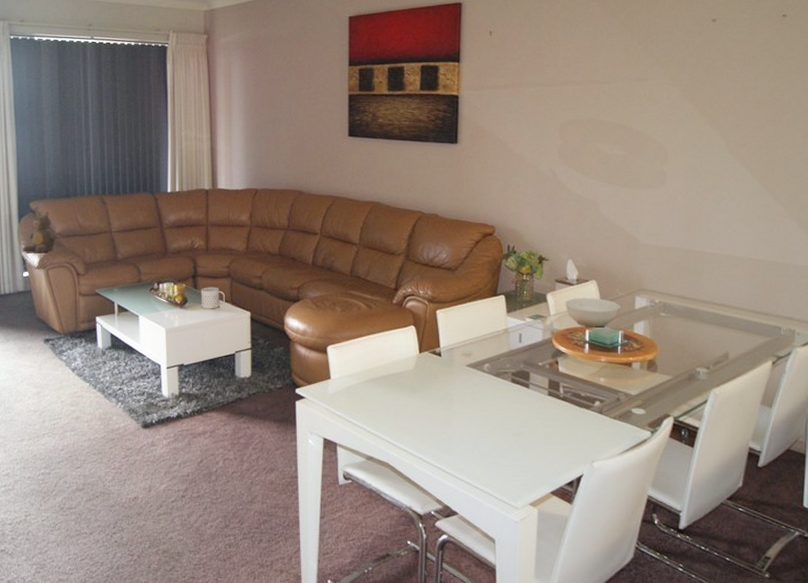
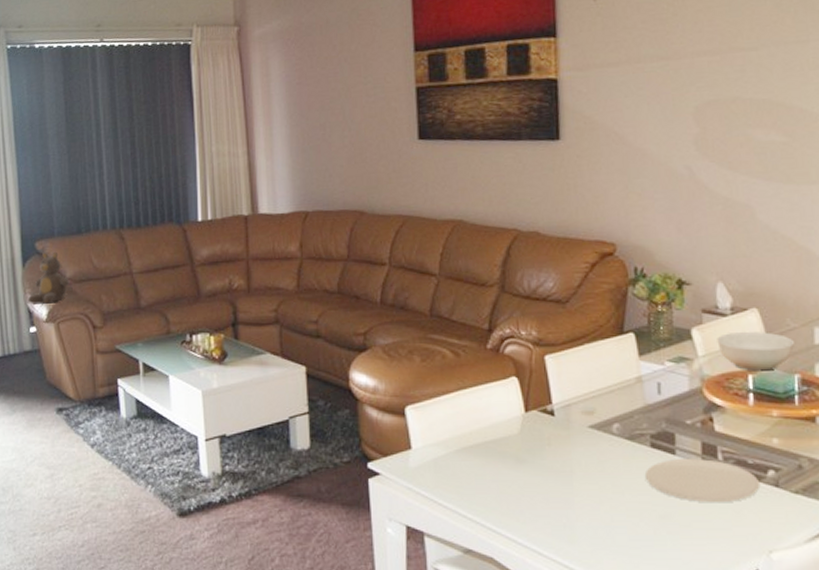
mug: present [201,287,226,309] -> none [243,336,275,365]
plate: none [506,392,589,425] -> present [646,459,761,503]

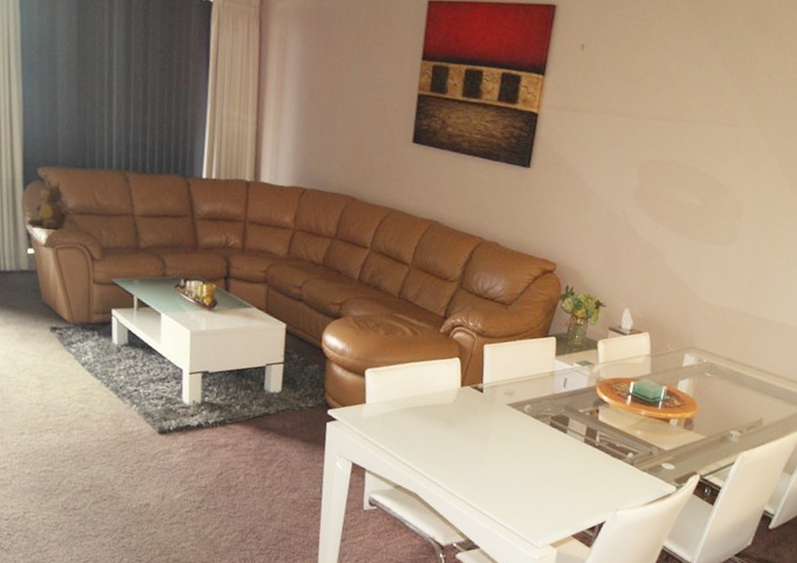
plate: present [646,459,761,503] -> none [541,436,621,473]
bowl: present [717,331,794,371] -> none [614,348,669,381]

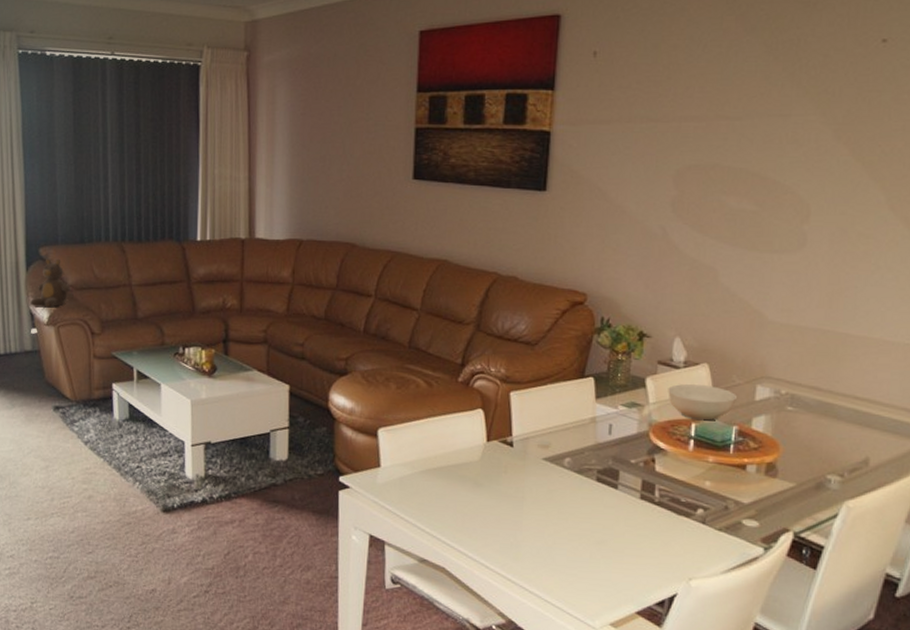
bowl: none [614,348,669,381] -> present [668,383,737,421]

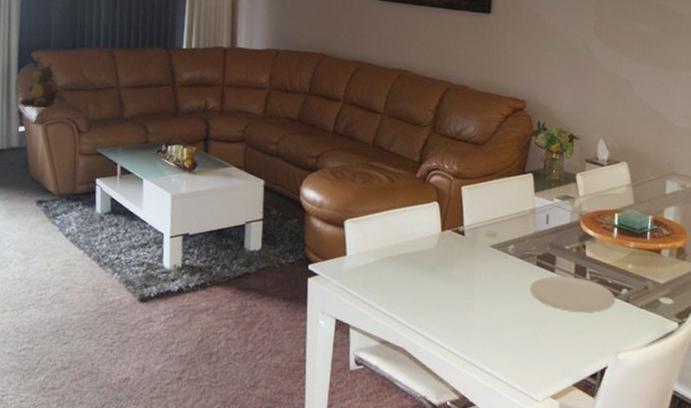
plate: none [589,493,689,535] -> present [531,276,616,313]
bowl: present [668,383,737,421] -> none [595,179,651,211]

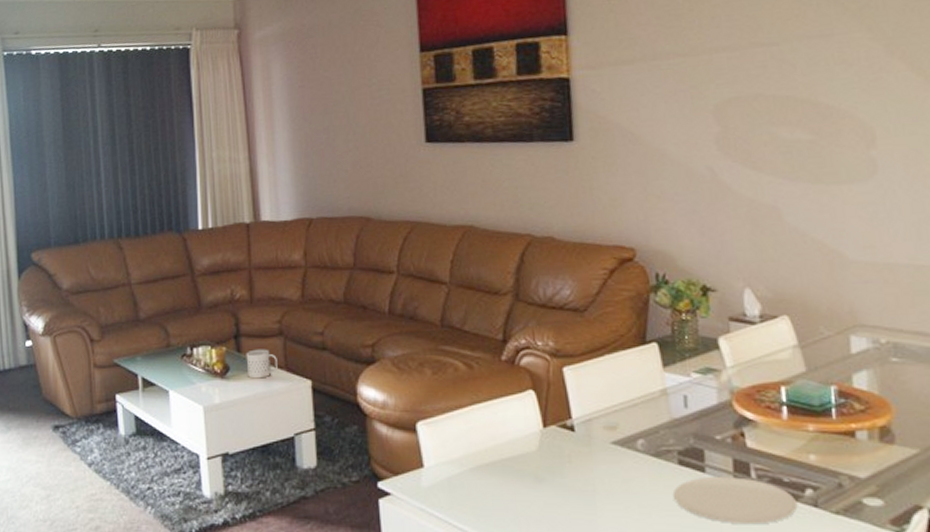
teddy bear: present [20,61,61,107] -> none [24,262,67,317]
mug: none [211,151,239,176] -> present [246,349,279,379]

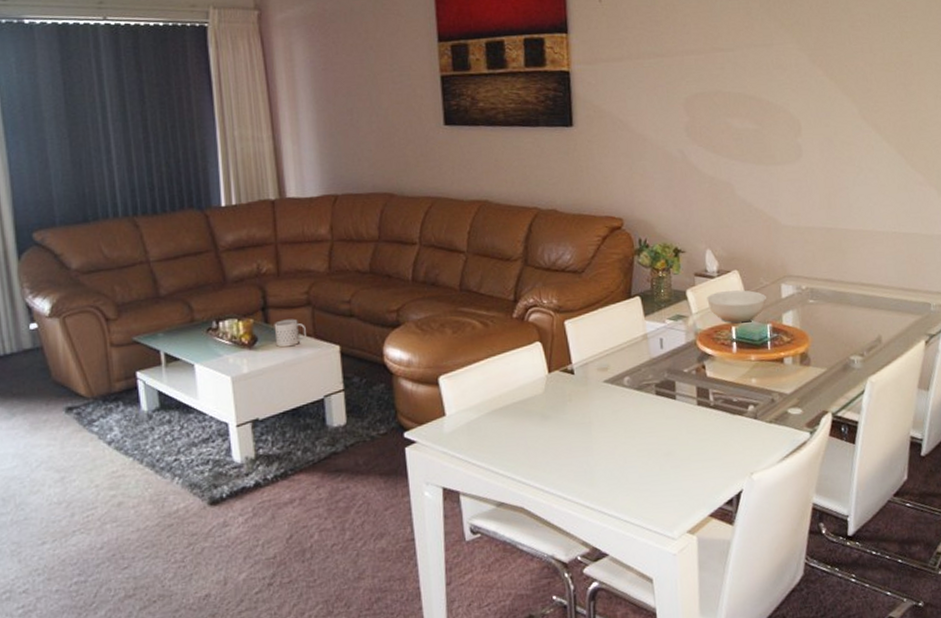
plate: present [674,477,798,525] -> none [652,401,743,438]
bowl: none [746,340,829,383] -> present [707,290,766,324]

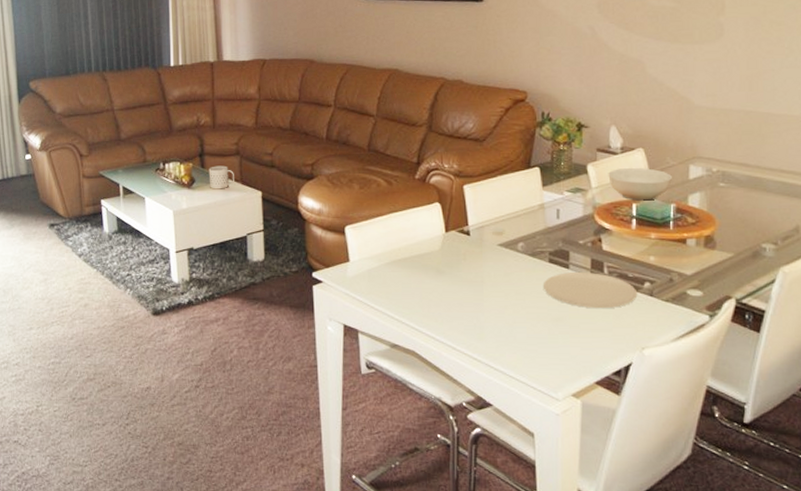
plate: none [652,401,743,438] -> present [544,273,638,309]

